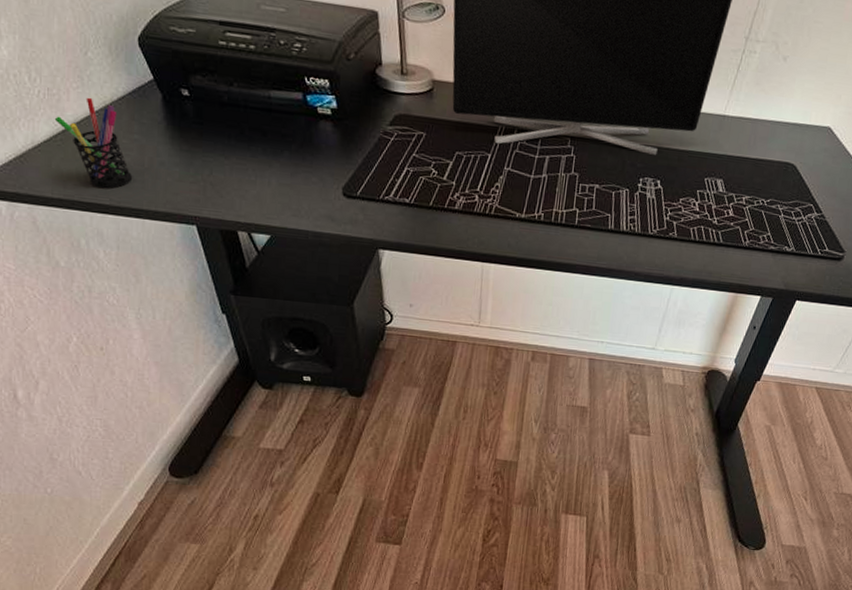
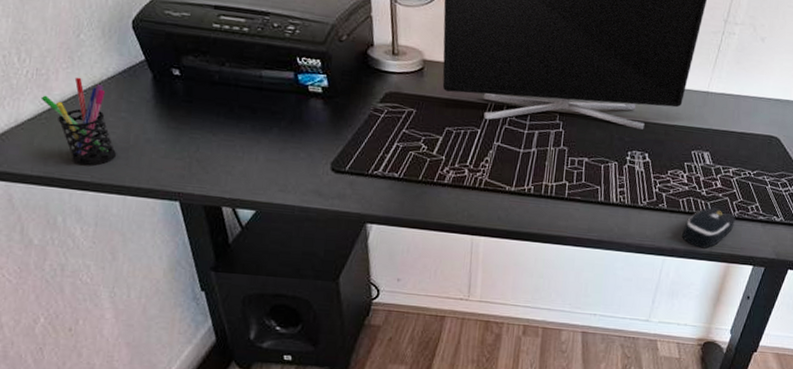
computer mouse: none [691,236,747,278] -> present [682,207,736,249]

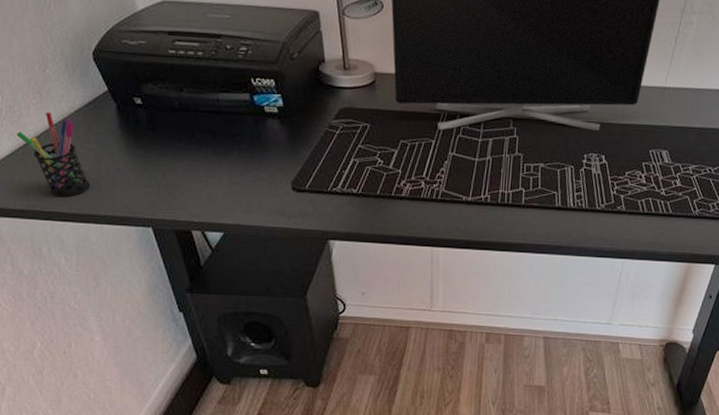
computer mouse: present [682,207,736,249] -> none [642,207,697,249]

